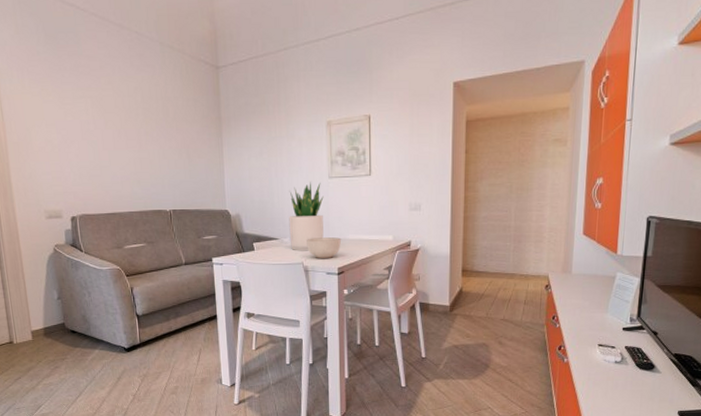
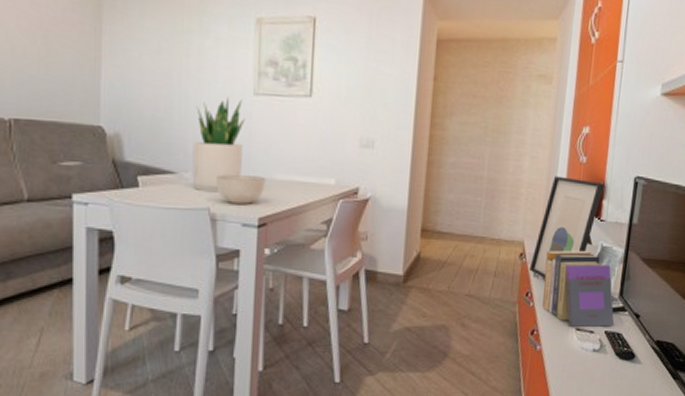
picture frame: none [554,221,620,305] -> present [528,176,606,279]
books: none [567,281,634,344] -> present [542,250,615,328]

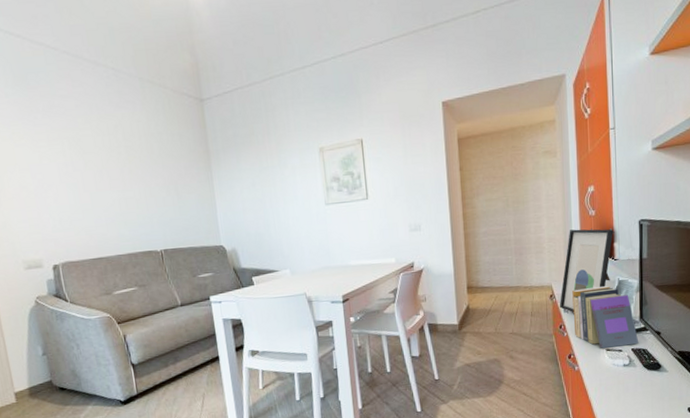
planter: present [192,98,245,193] -> none [286,210,325,282]
bowl: present [216,174,267,205] -> none [308,264,344,288]

